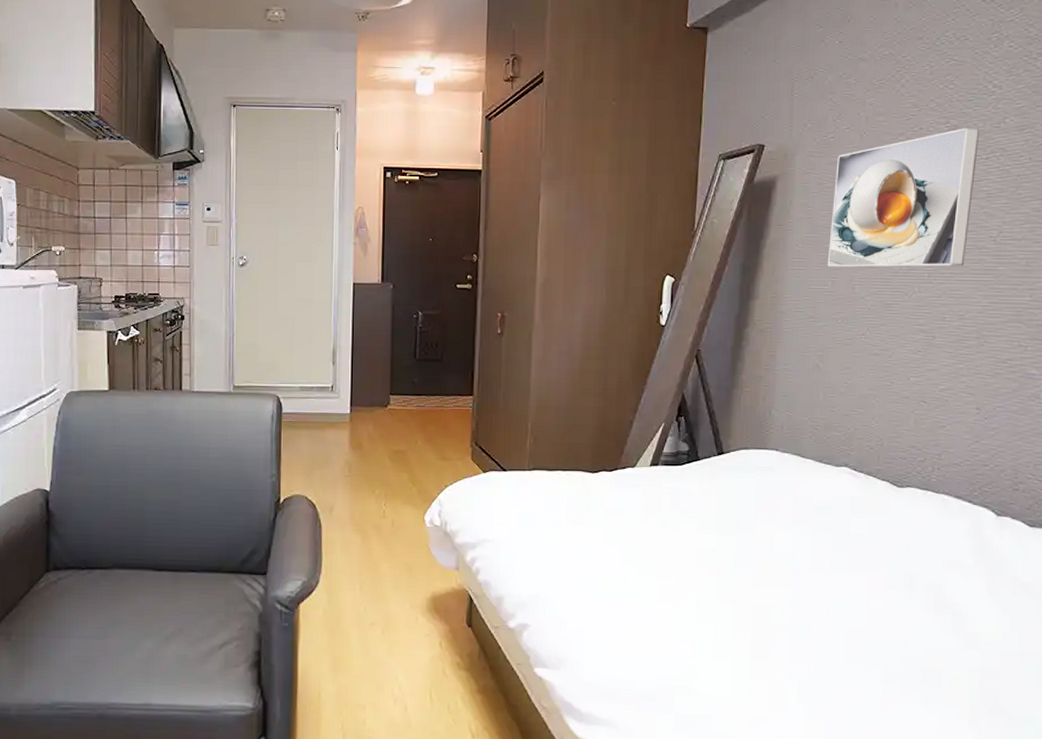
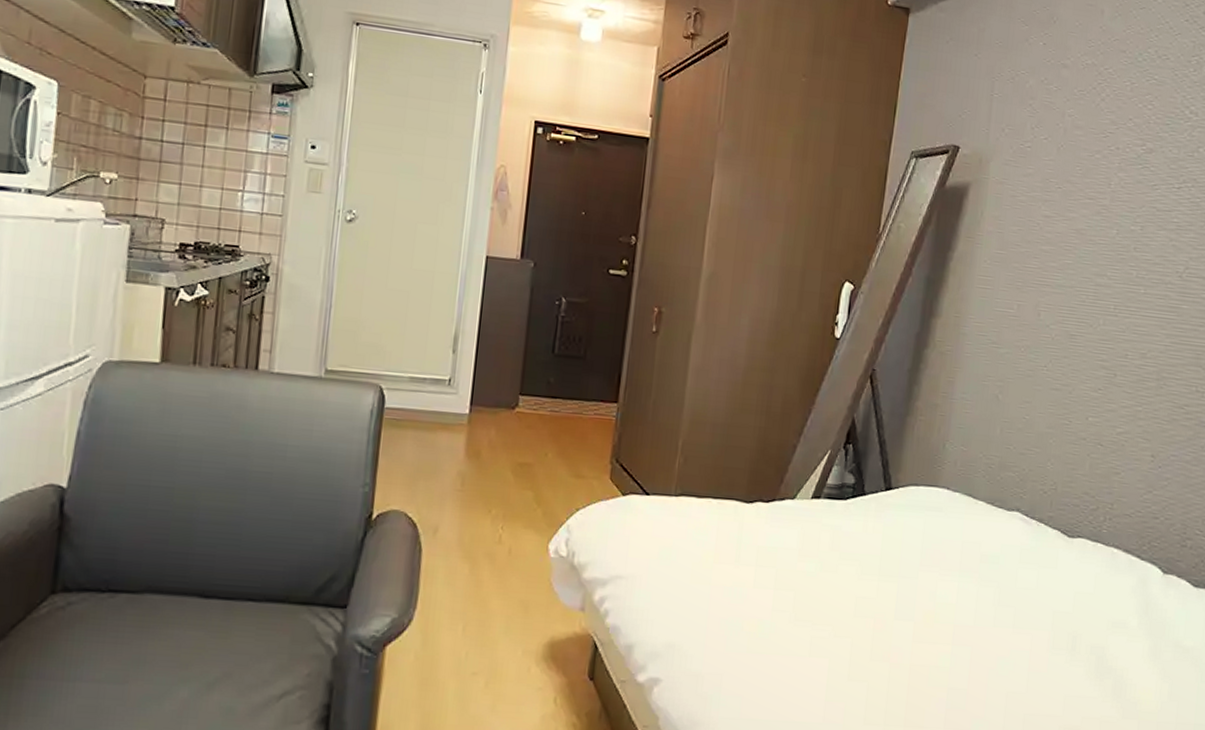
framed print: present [827,127,980,267] -> none [1014,152,1175,300]

